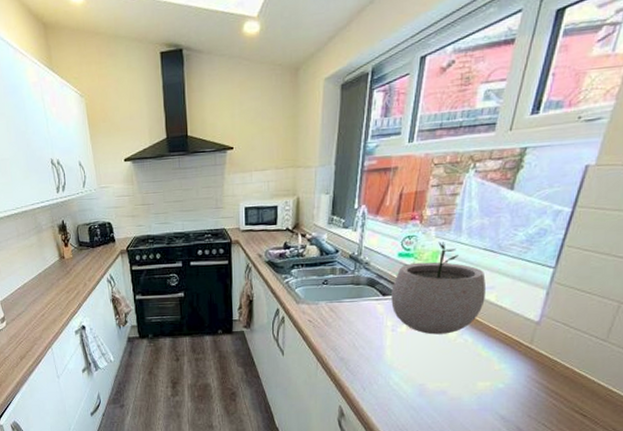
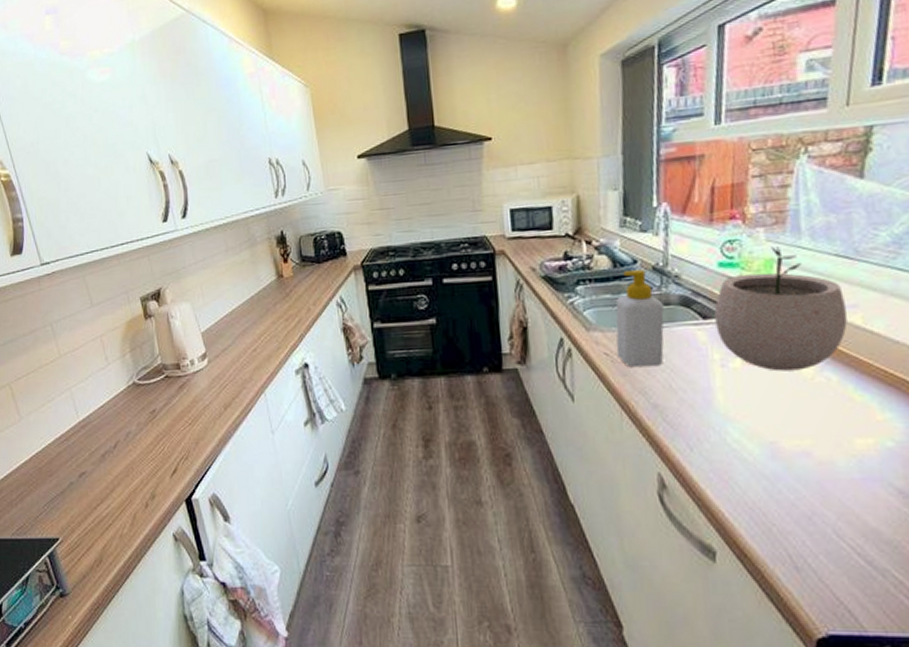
soap bottle: none [317,258,355,331] -> present [615,270,664,368]

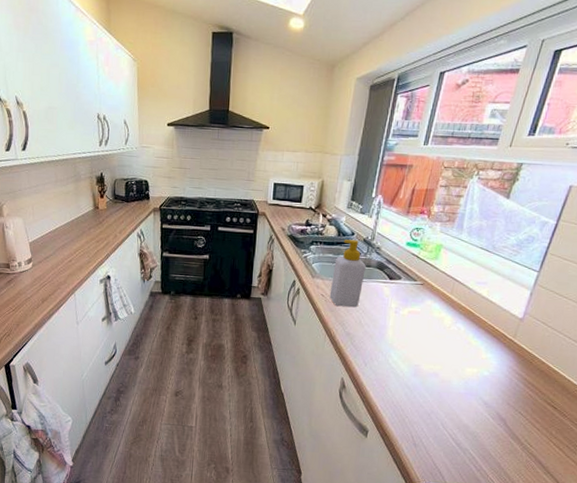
plant pot: present [714,246,848,372] -> none [397,236,480,321]

